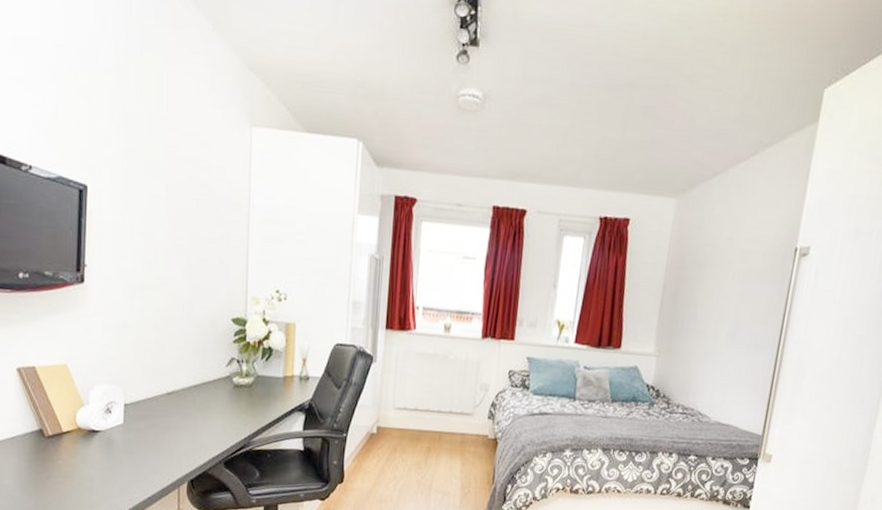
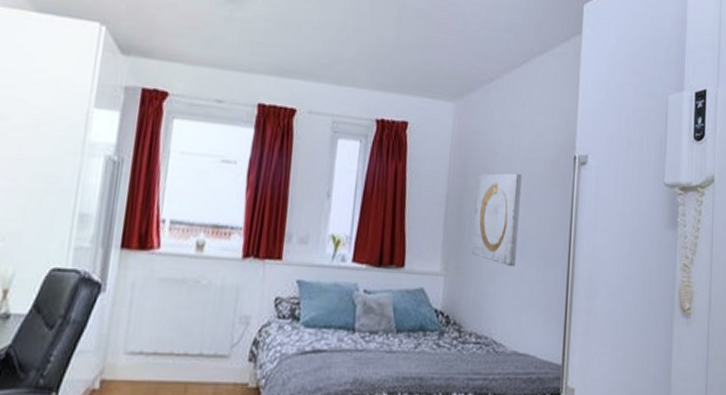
wall art: none [684,264,739,350] -> present [472,173,522,267]

